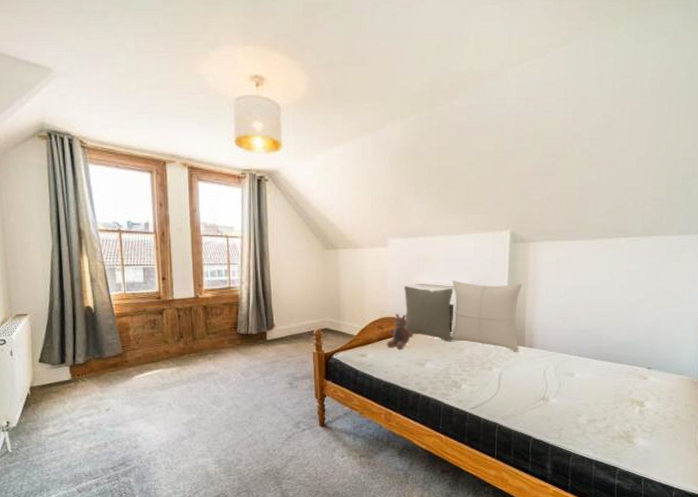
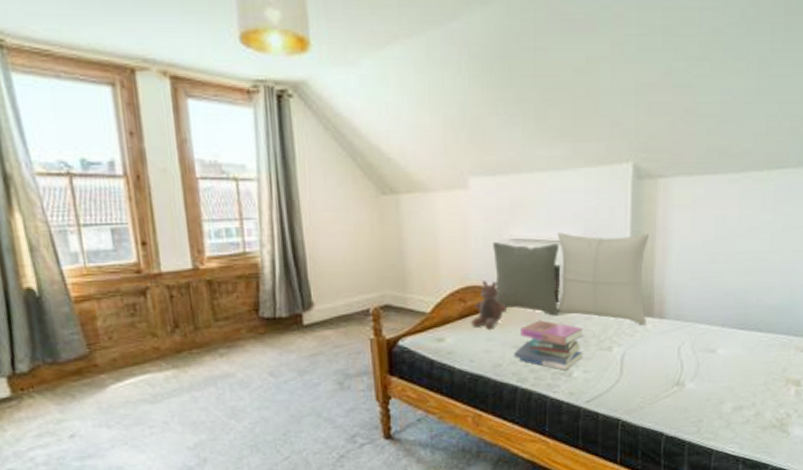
books: none [417,344,470,383] -> present [513,320,584,370]

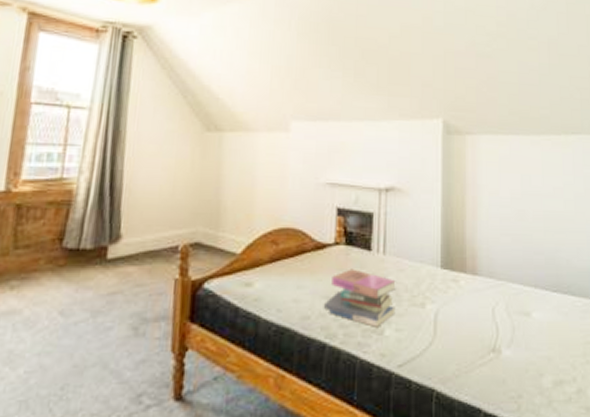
stuffed bear: present [471,281,506,330] -> none [281,223,319,276]
pillow: present [493,242,560,316] -> none [308,185,374,265]
pillow: present [557,232,649,325] -> none [371,180,459,281]

